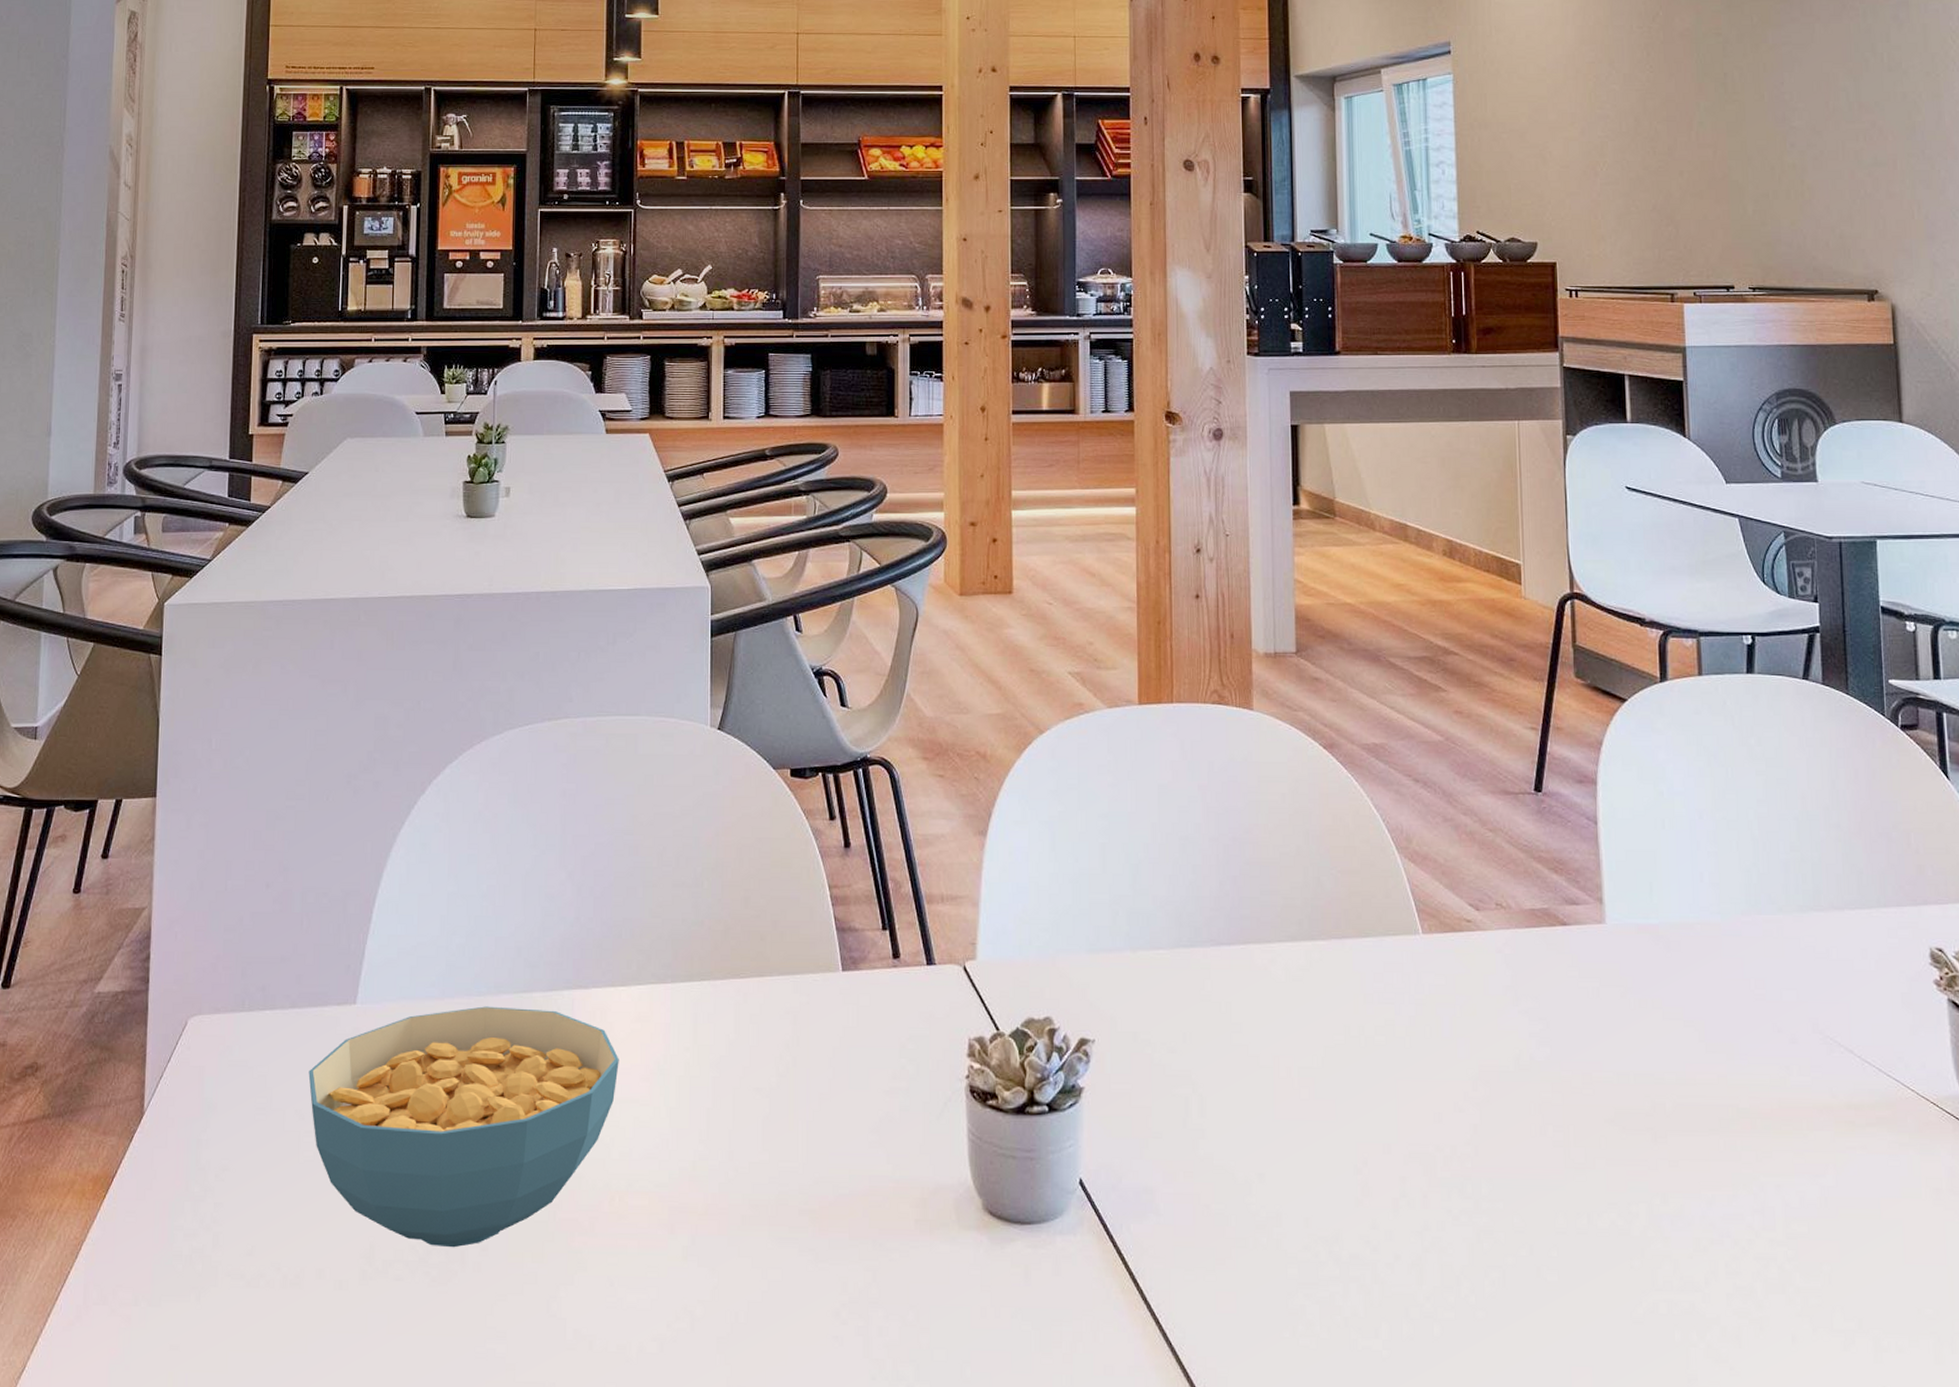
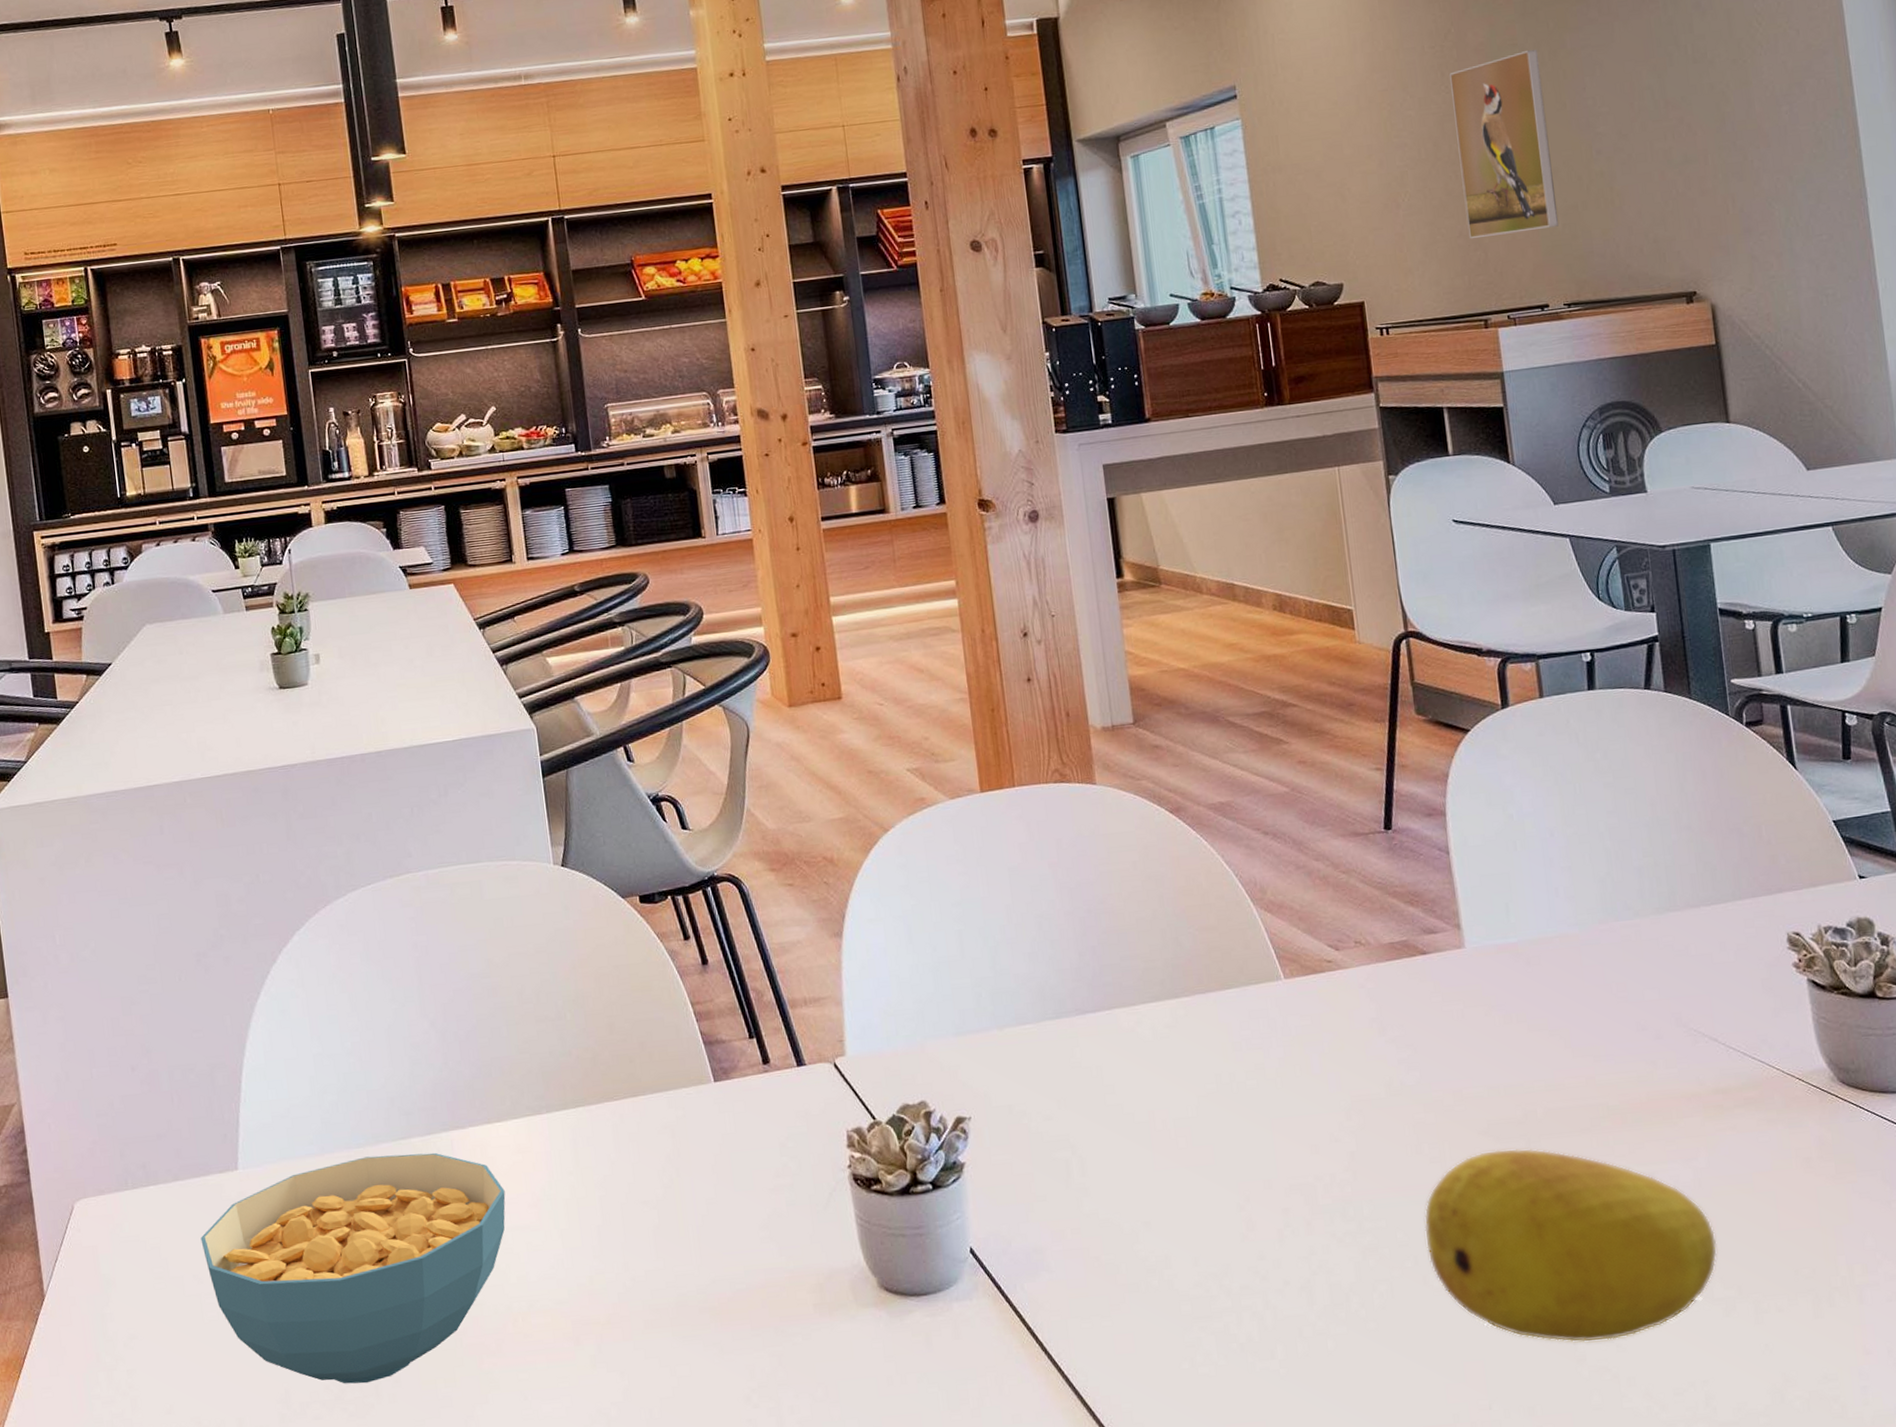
fruit: none [1542,1140,1840,1361] -> present [1424,1148,1718,1343]
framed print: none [1655,40,1750,214] -> present [1450,49,1559,239]

